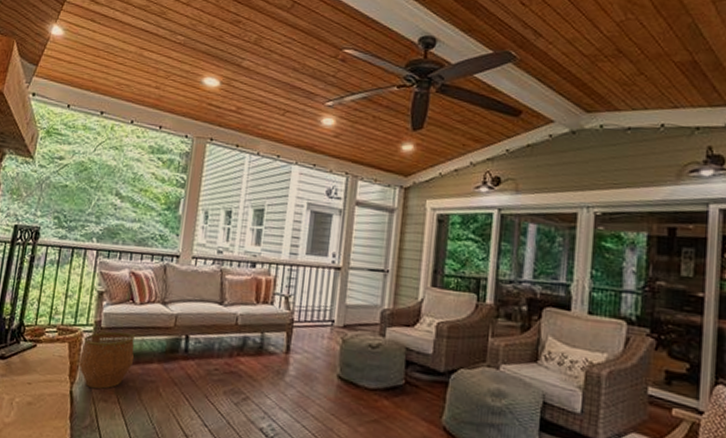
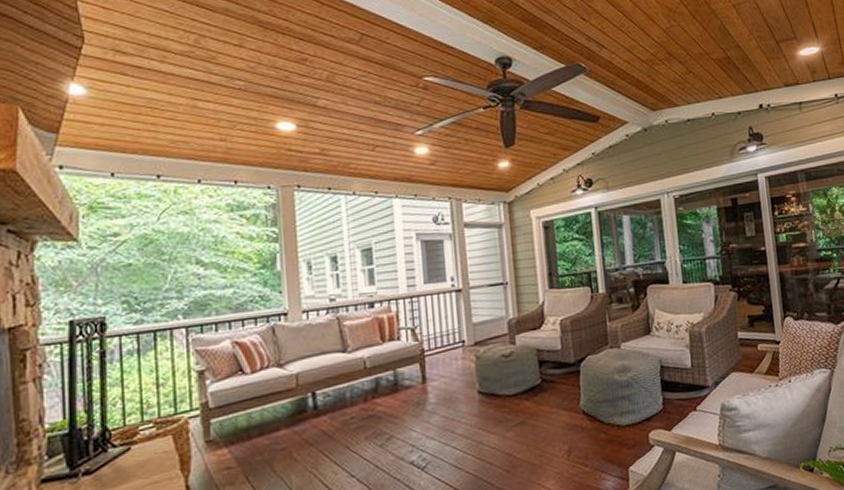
basket: present [79,331,135,390] -> none [190,405,258,476]

